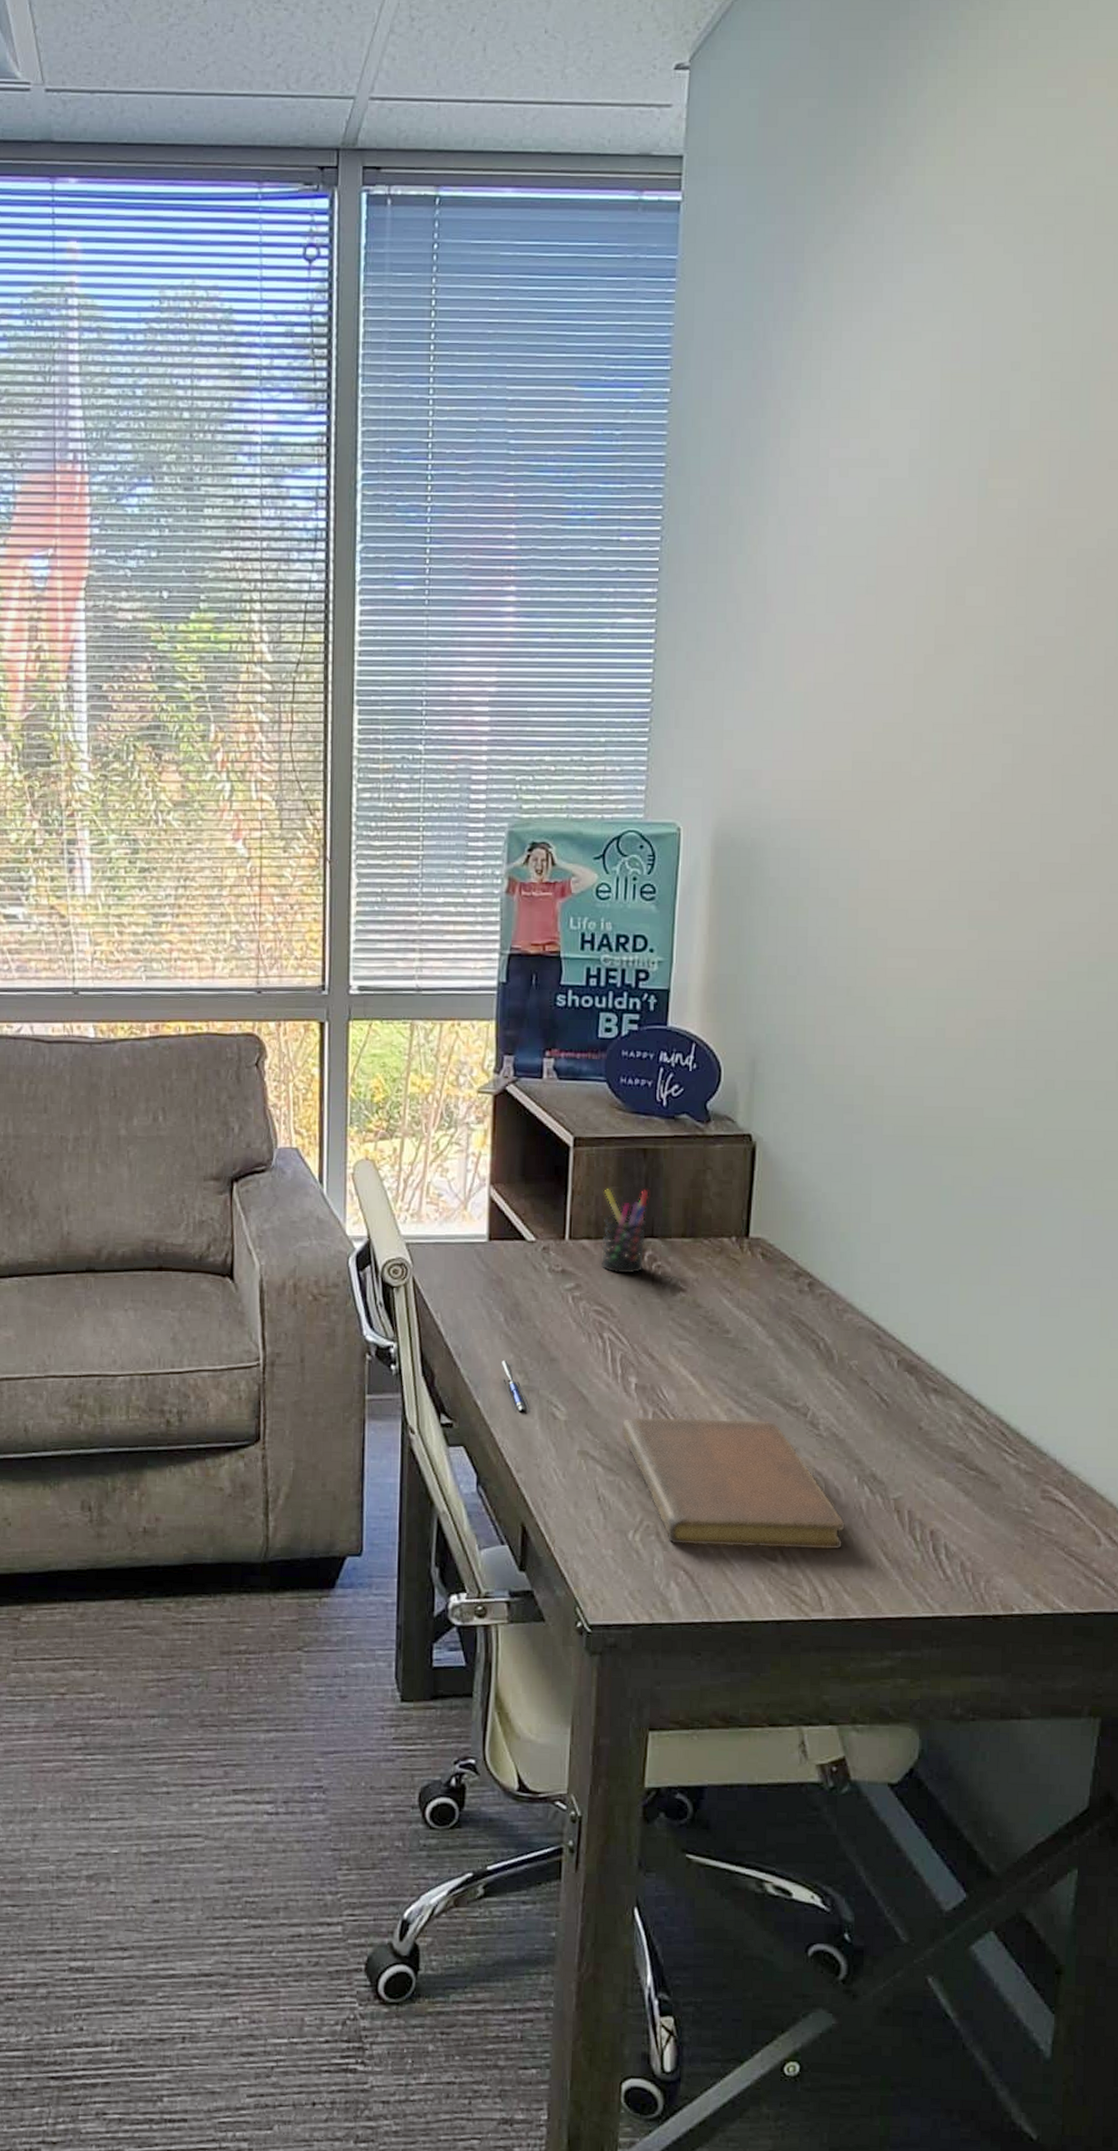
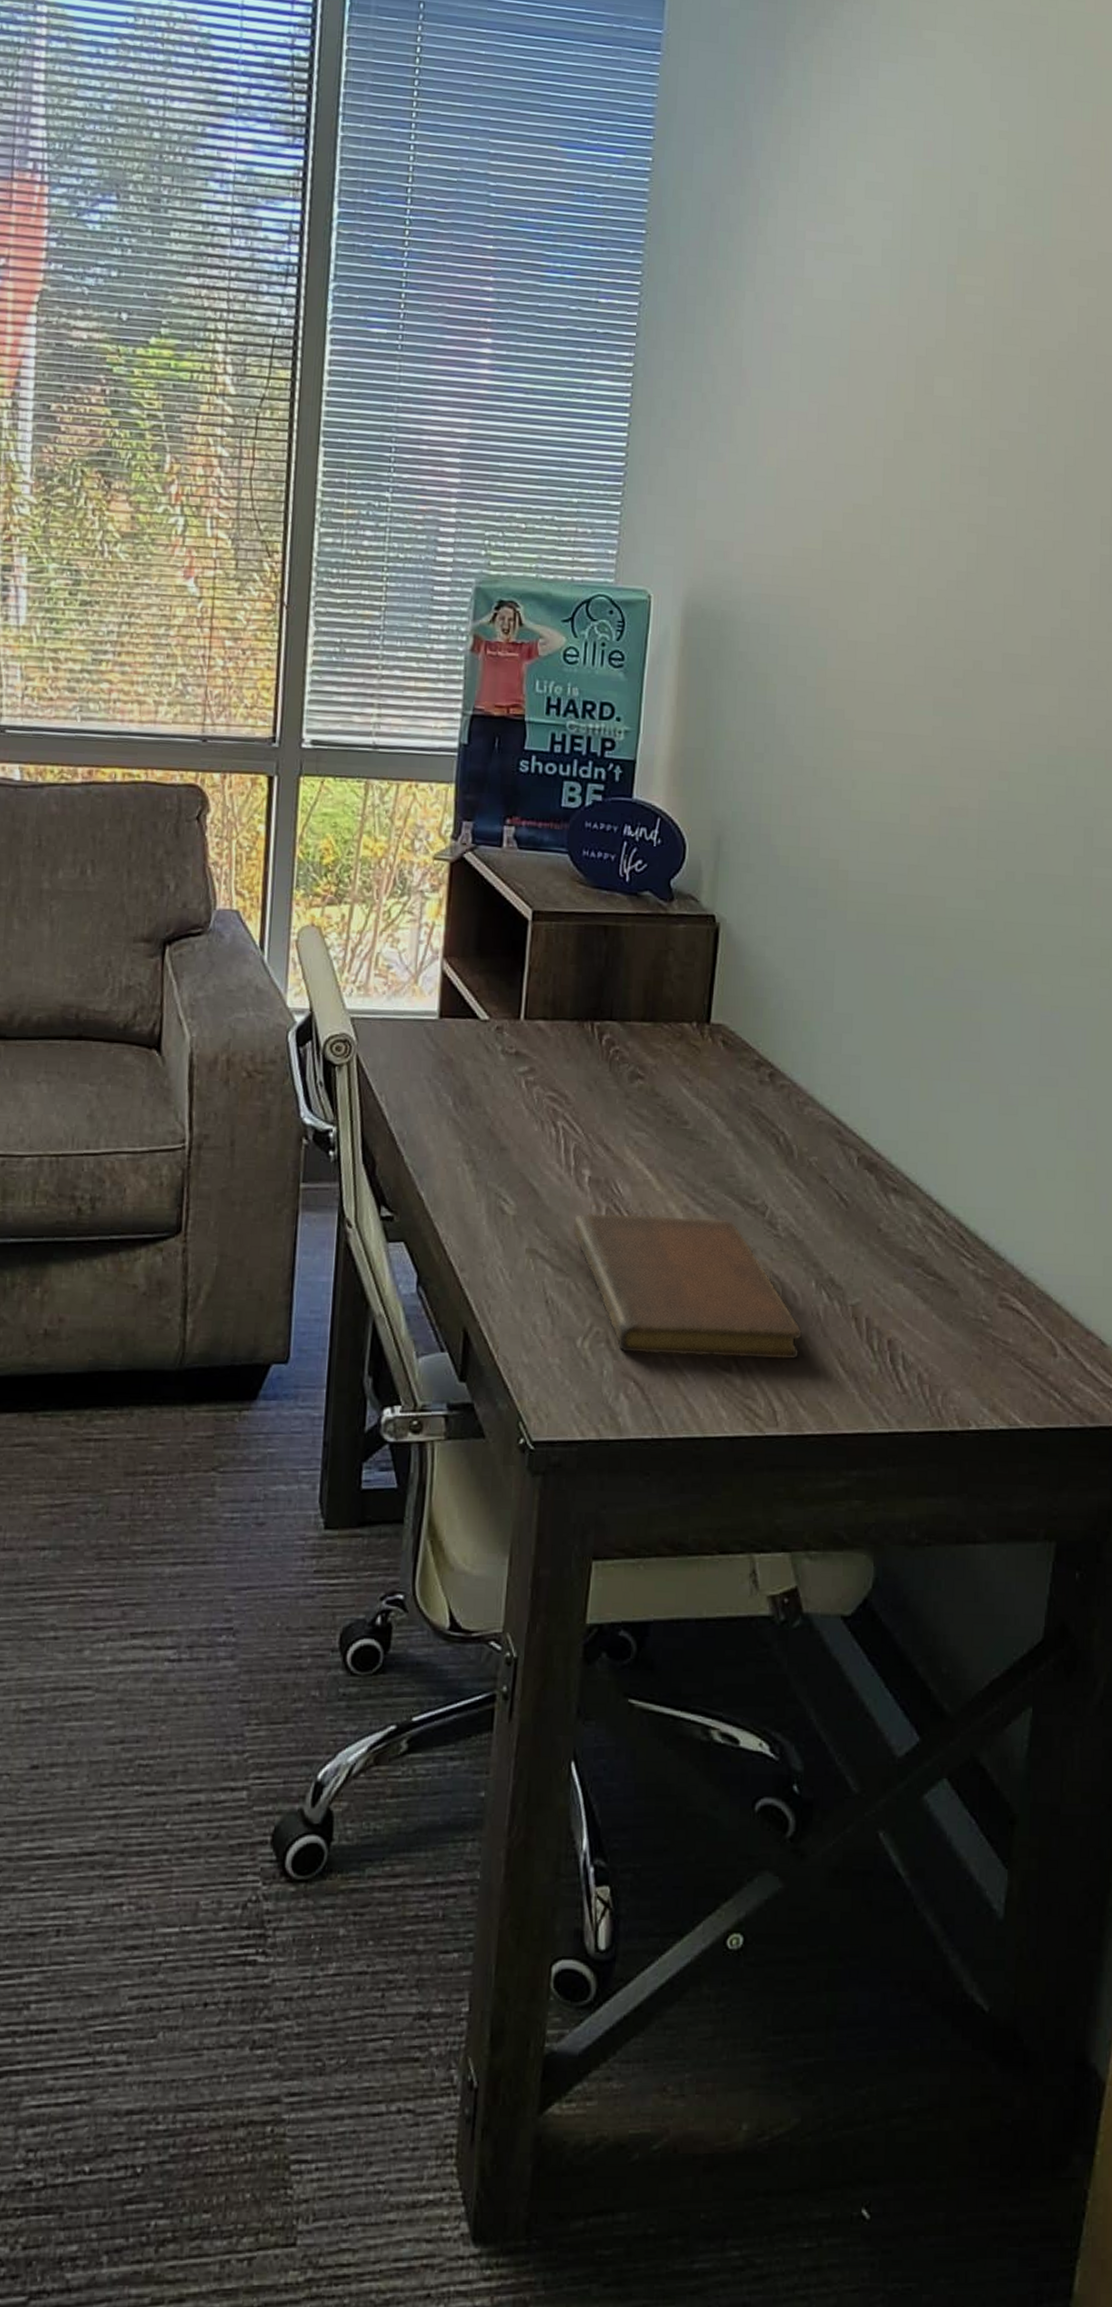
pen: present [501,1361,530,1413] -> none [447,1149,477,1206]
pen holder: present [600,1188,649,1274] -> none [556,965,609,1059]

